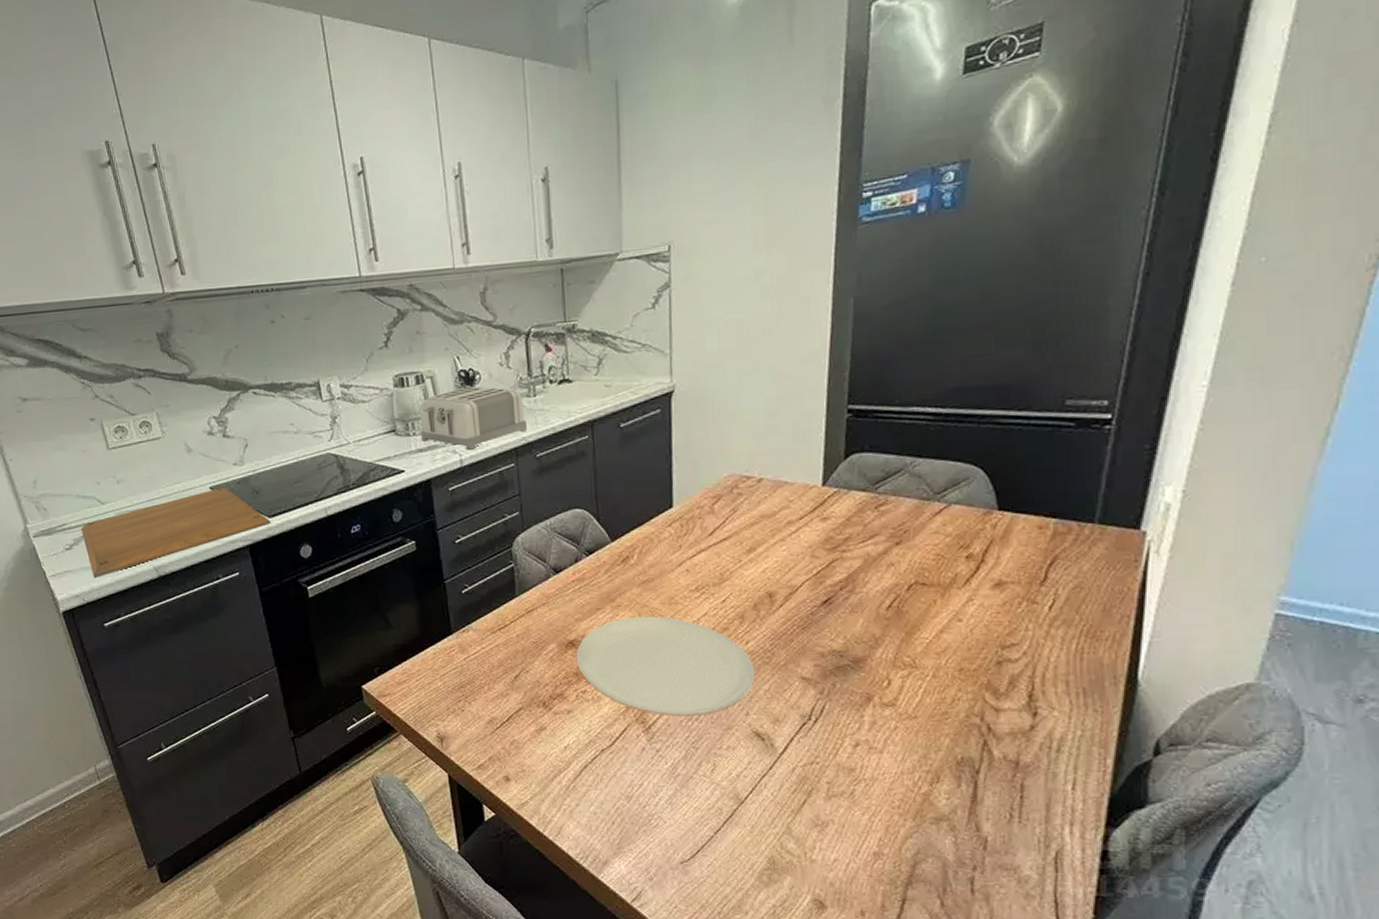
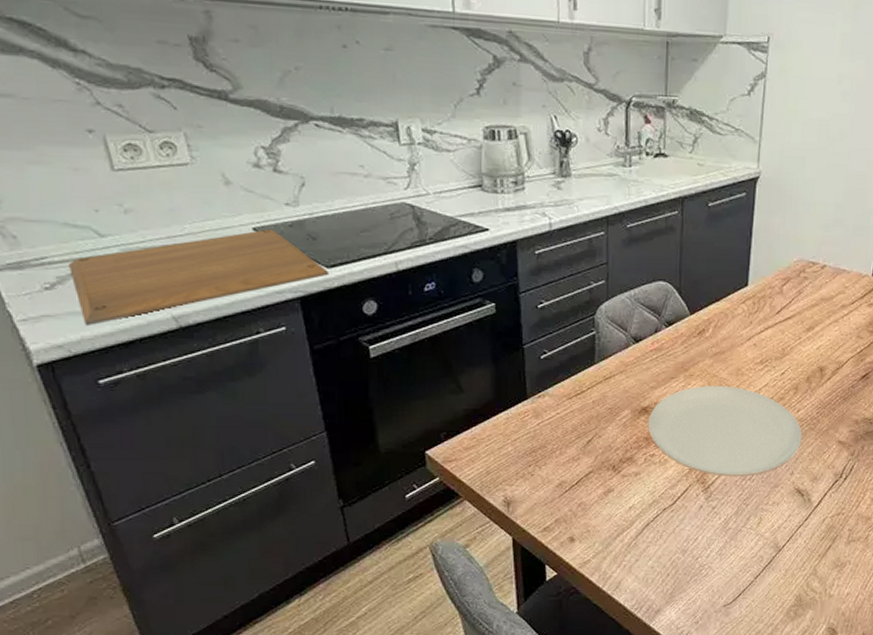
toaster: present [419,386,528,450] -> none [510,148,621,214]

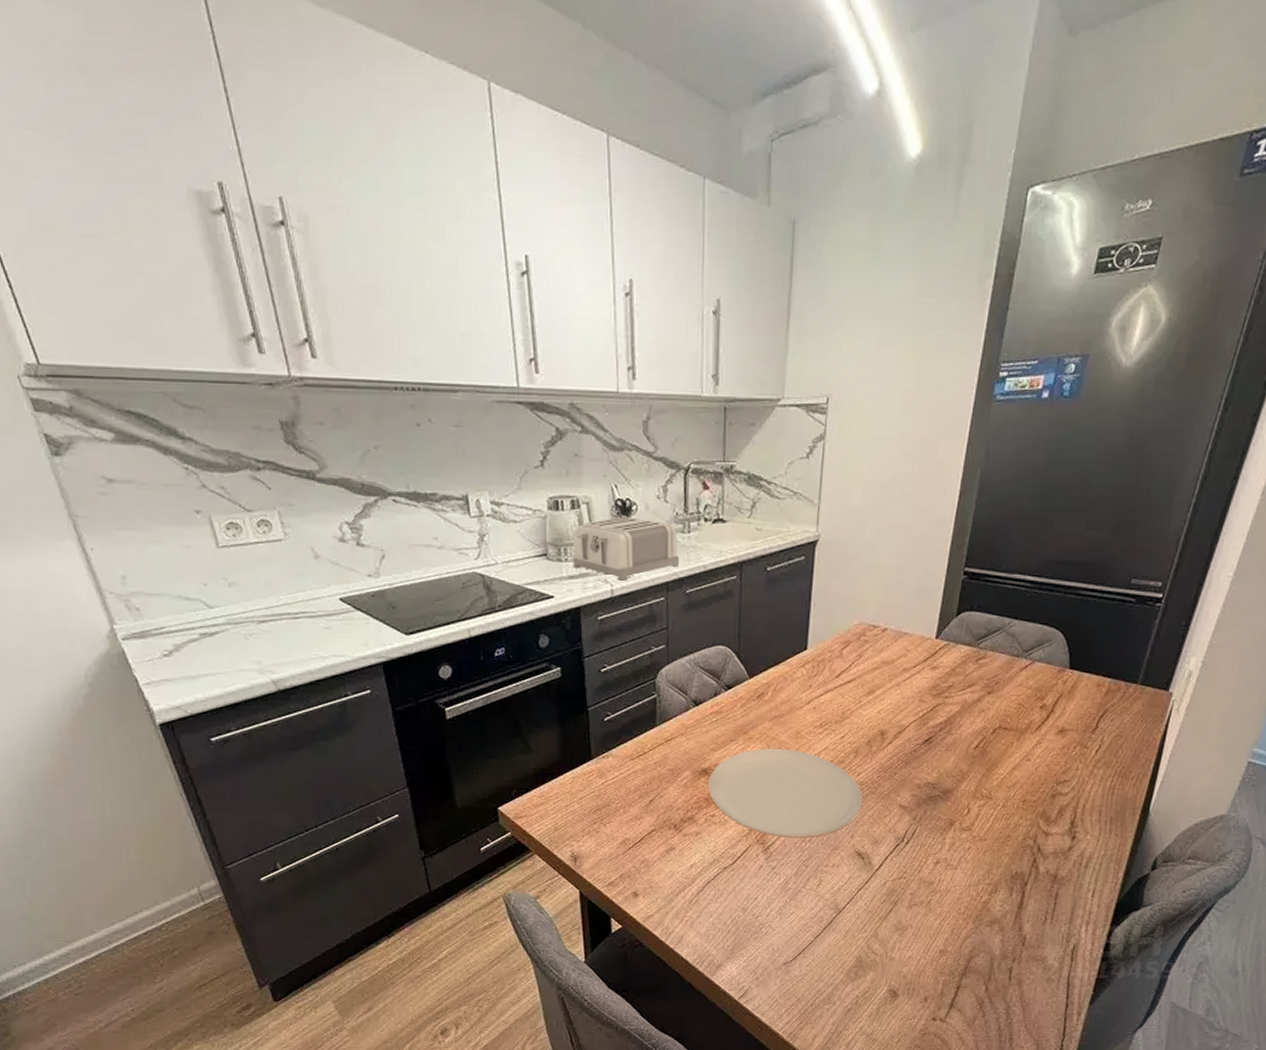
chopping board: present [69,228,330,327] -> none [183,598,408,690]
toaster: none [510,148,621,214] -> present [573,516,680,581]

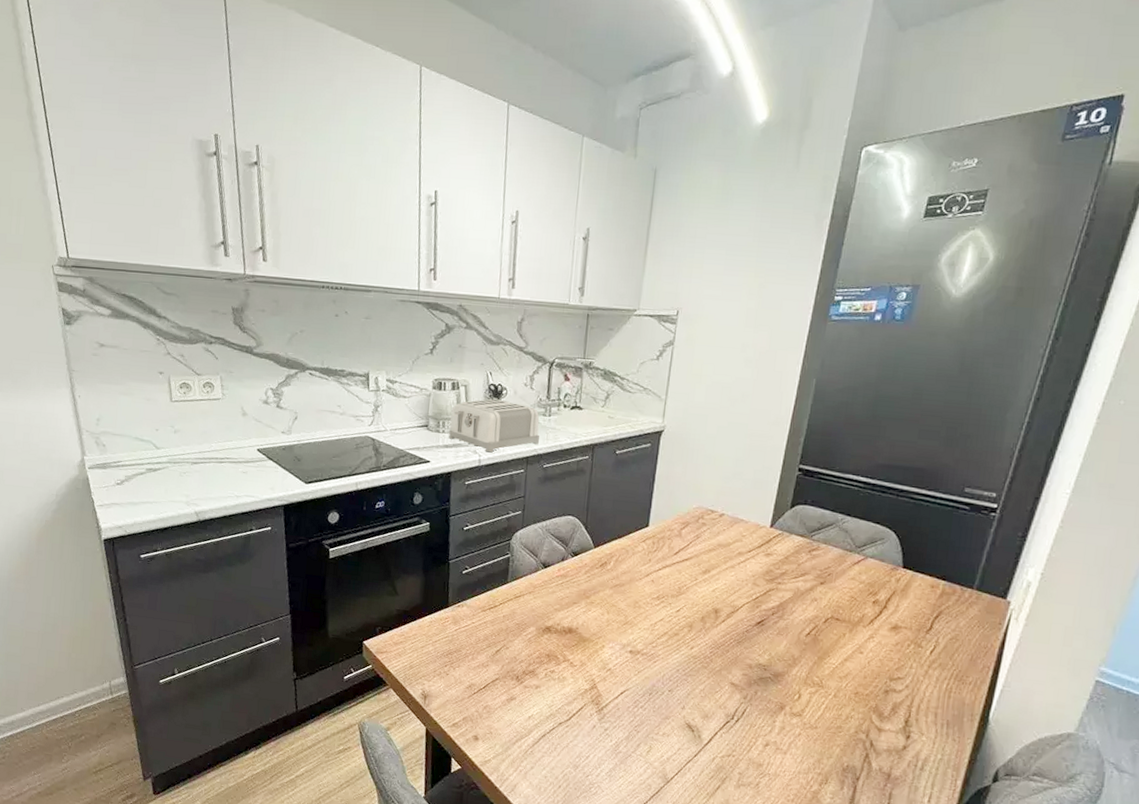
plate: present [708,748,863,839] -> none [550,613,695,705]

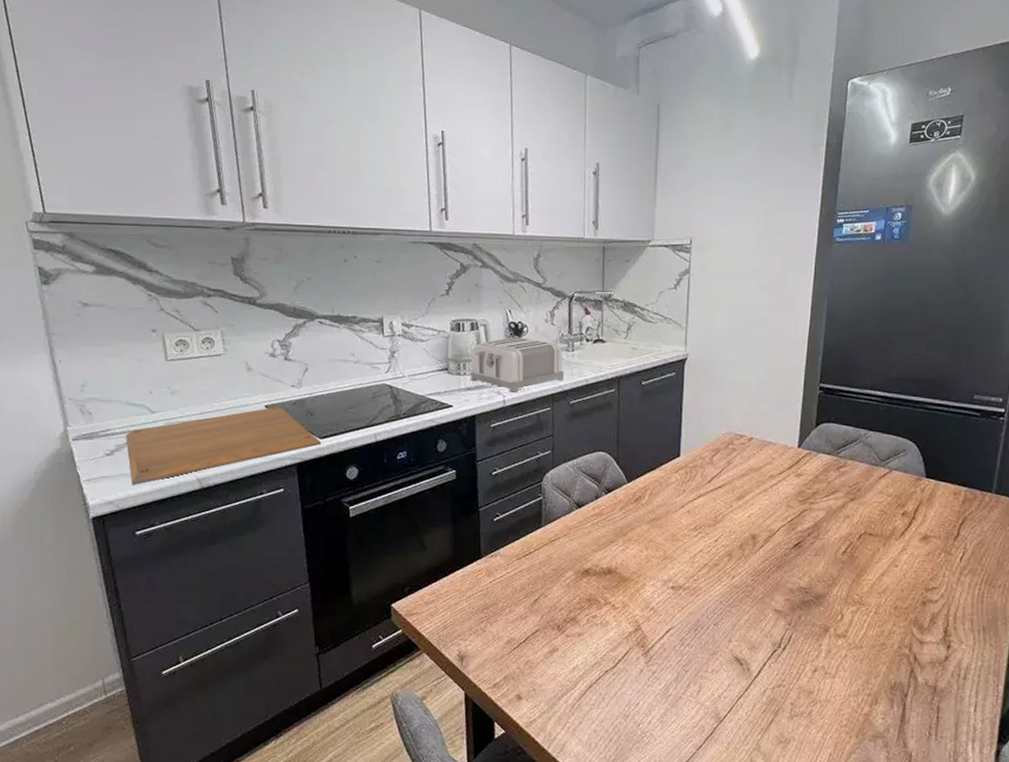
chopping board: none [134,450,307,514] -> present [126,406,322,486]

